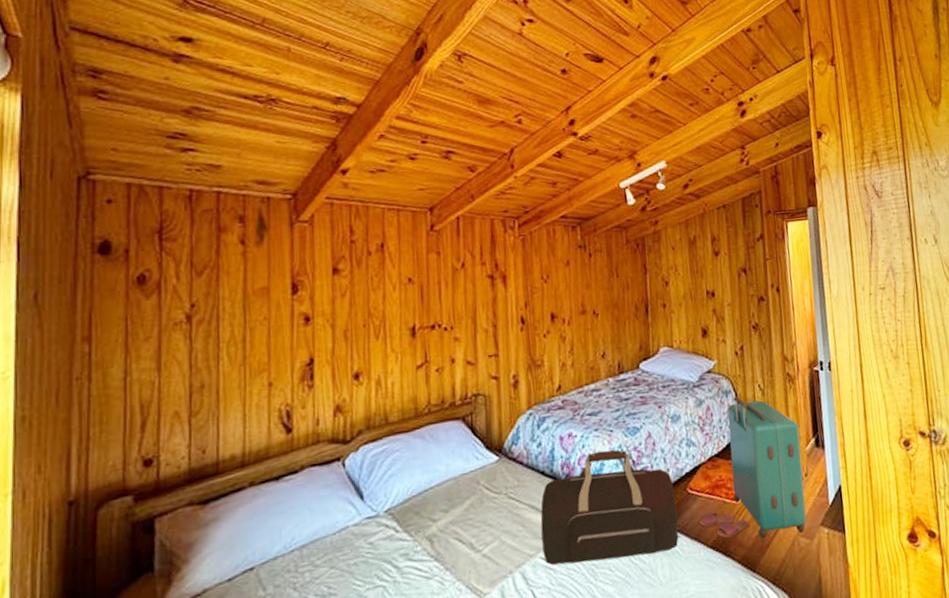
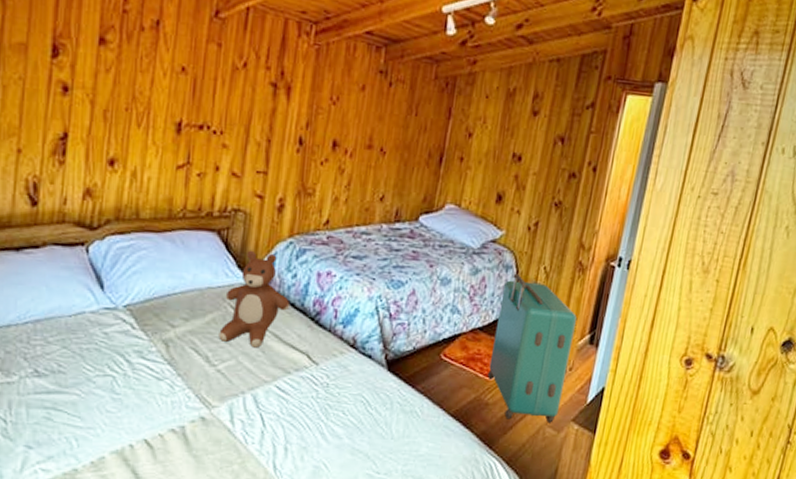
teddy bear: none [478,428,541,525] -> present [218,250,291,348]
duffel bag: present [540,449,679,565] -> none [278,296,428,410]
slippers: present [698,512,749,538] -> none [445,382,498,411]

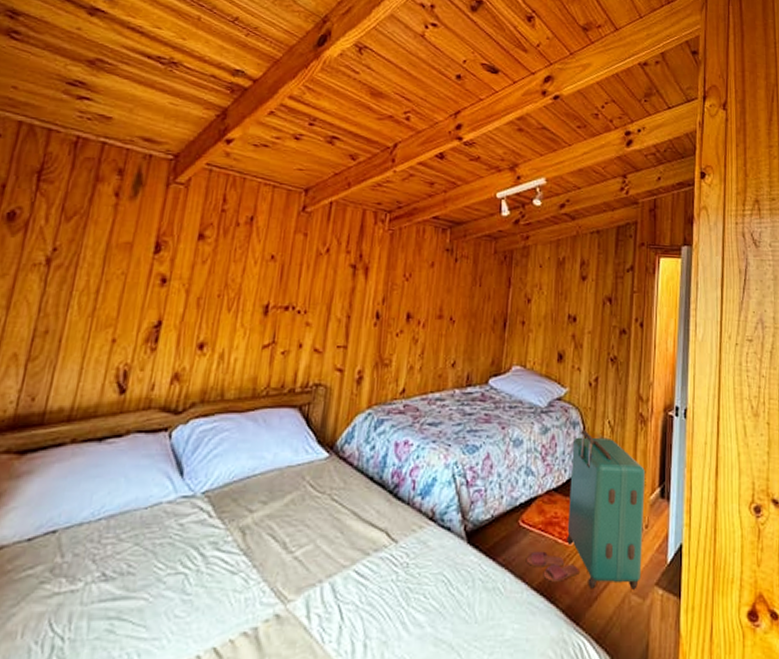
teddy bear: present [218,250,291,348] -> none [297,424,369,529]
slippers: none [445,382,498,411] -> present [526,551,579,582]

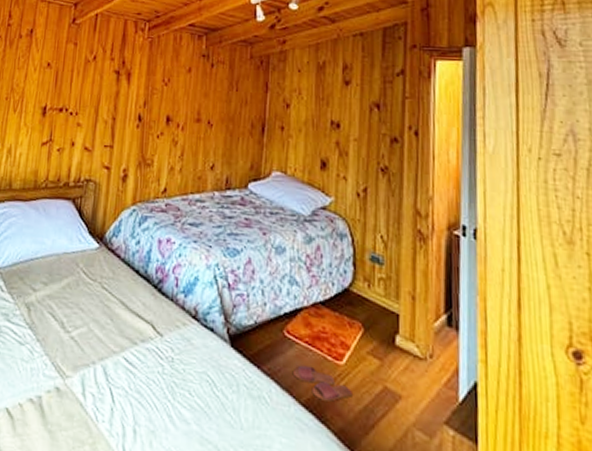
suitcase: present [567,429,645,590] -> none [337,242,428,425]

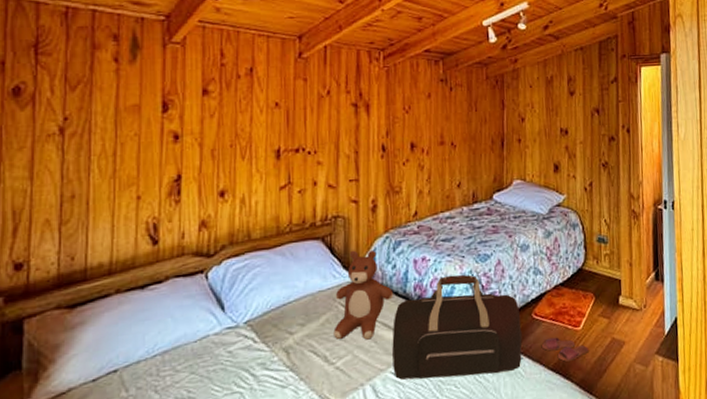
teddy bear: none [72,217,135,315] -> present [333,250,394,340]
duffel bag: none [126,264,270,394] -> present [392,275,522,380]

